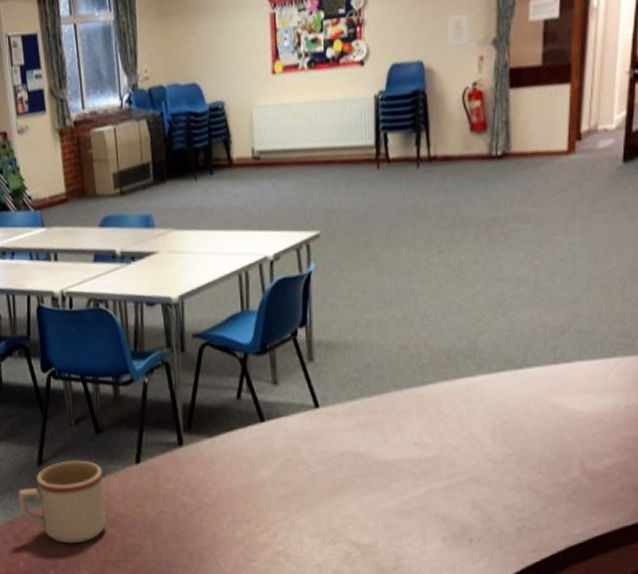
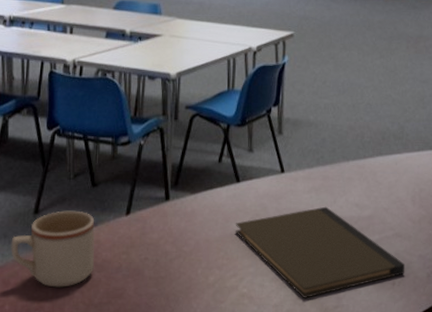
notebook: none [262,447,486,557] -> present [235,206,406,298]

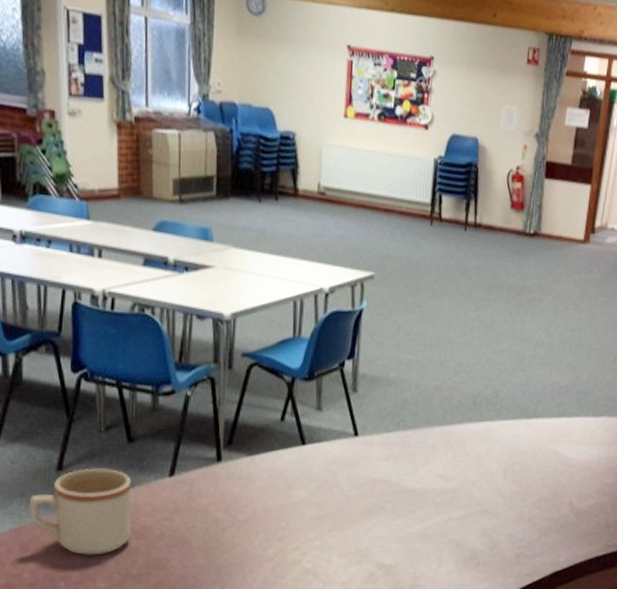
notebook: present [235,206,406,298] -> none [299,476,493,576]

